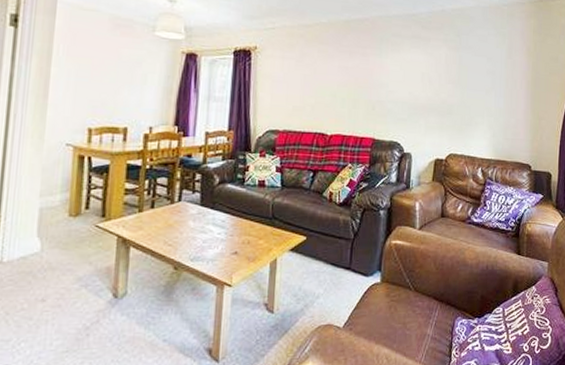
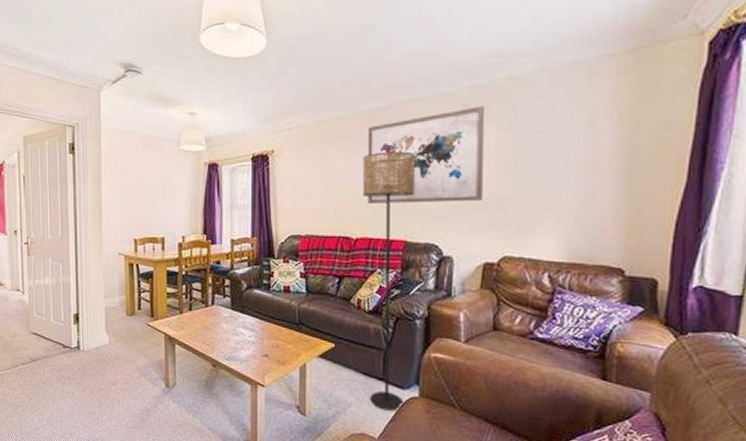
floor lamp: none [337,58,385,299] -> present [362,151,416,411]
wall art: none [342,28,438,107] -> present [367,106,485,203]

